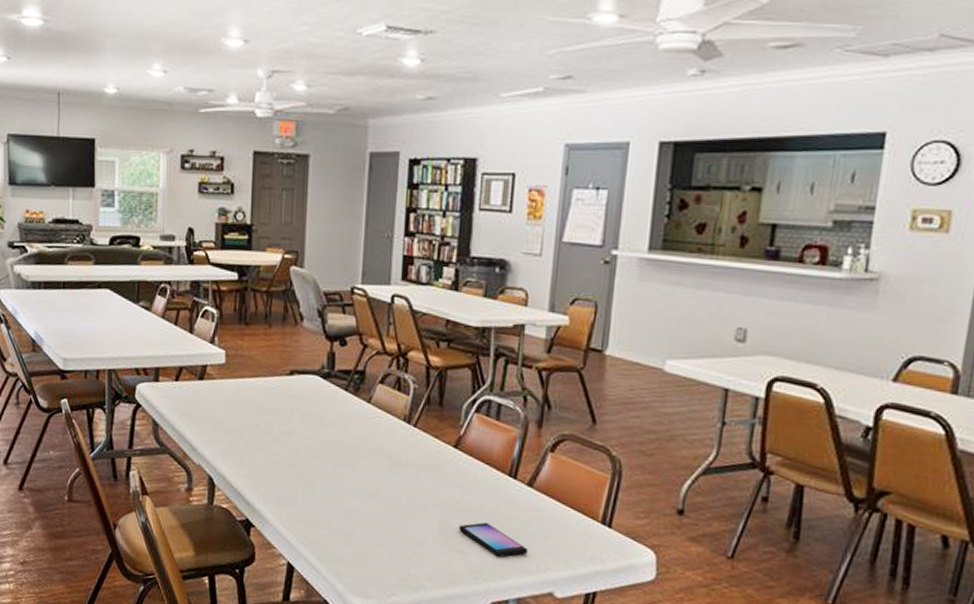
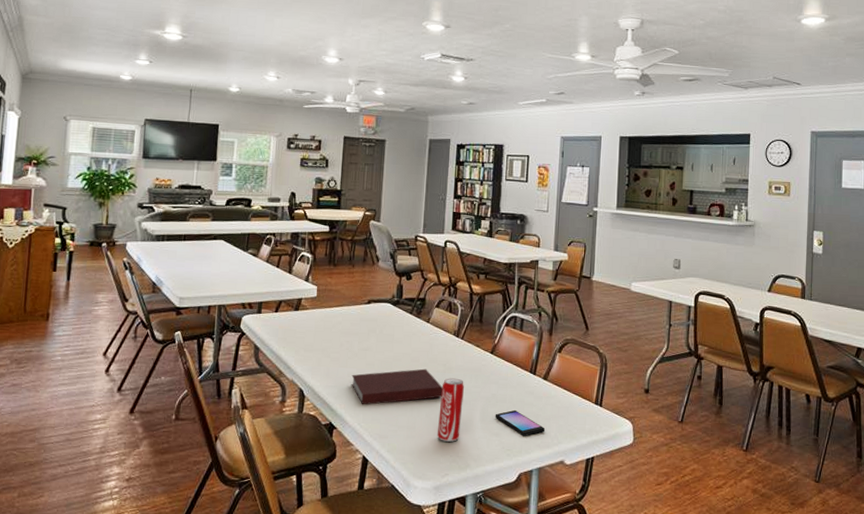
notebook: none [271,461,389,502] -> present [351,368,443,405]
beverage can: none [382,475,417,556] -> present [437,378,464,442]

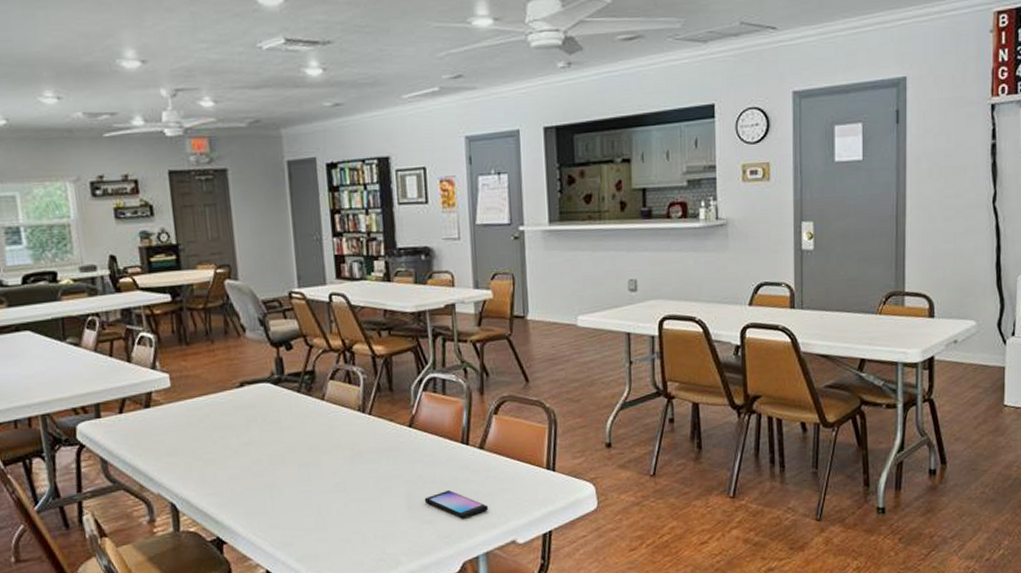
notebook: present [351,368,443,405] -> none [235,456,355,511]
beverage can: present [437,378,464,442] -> none [352,462,384,539]

